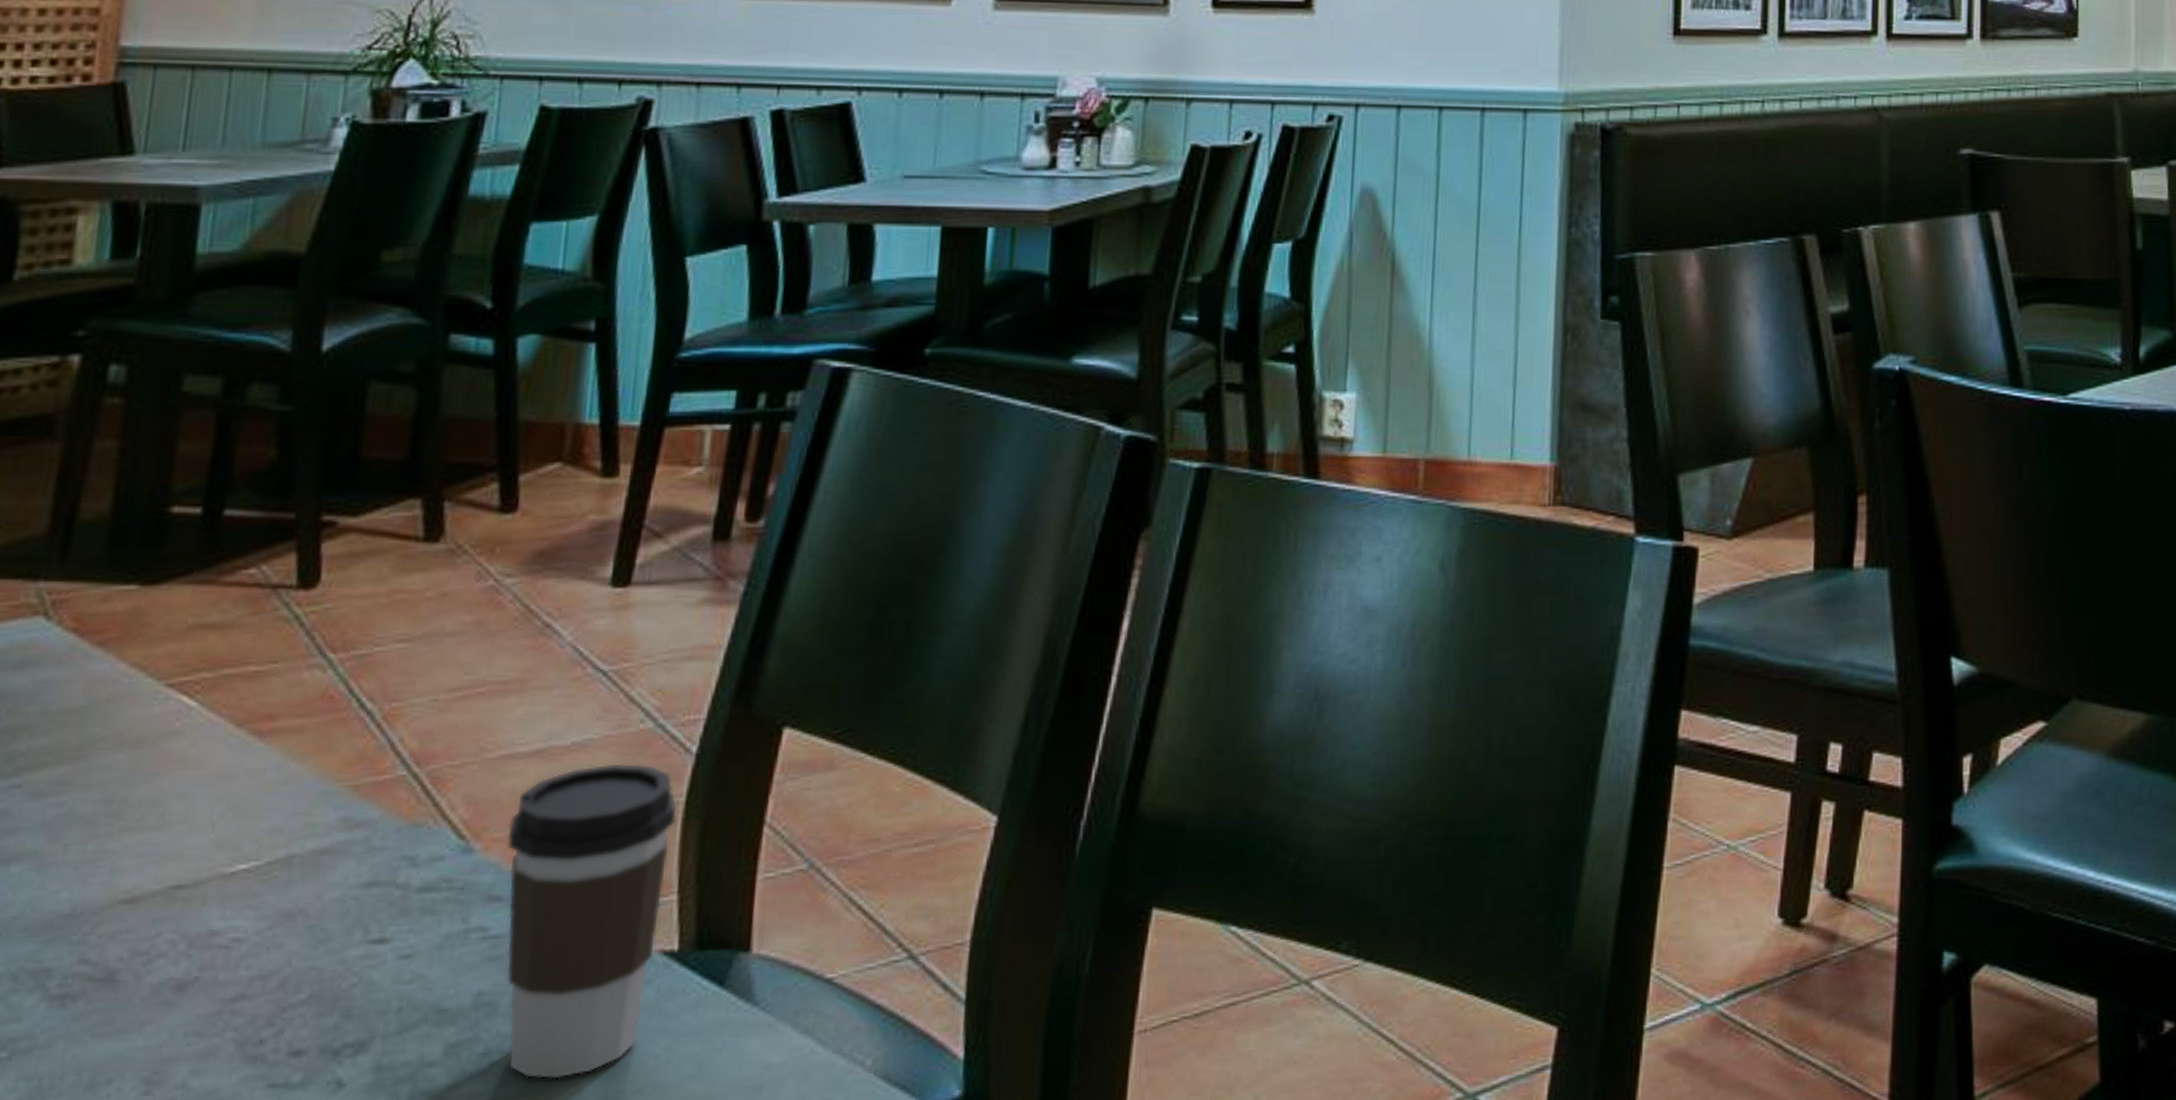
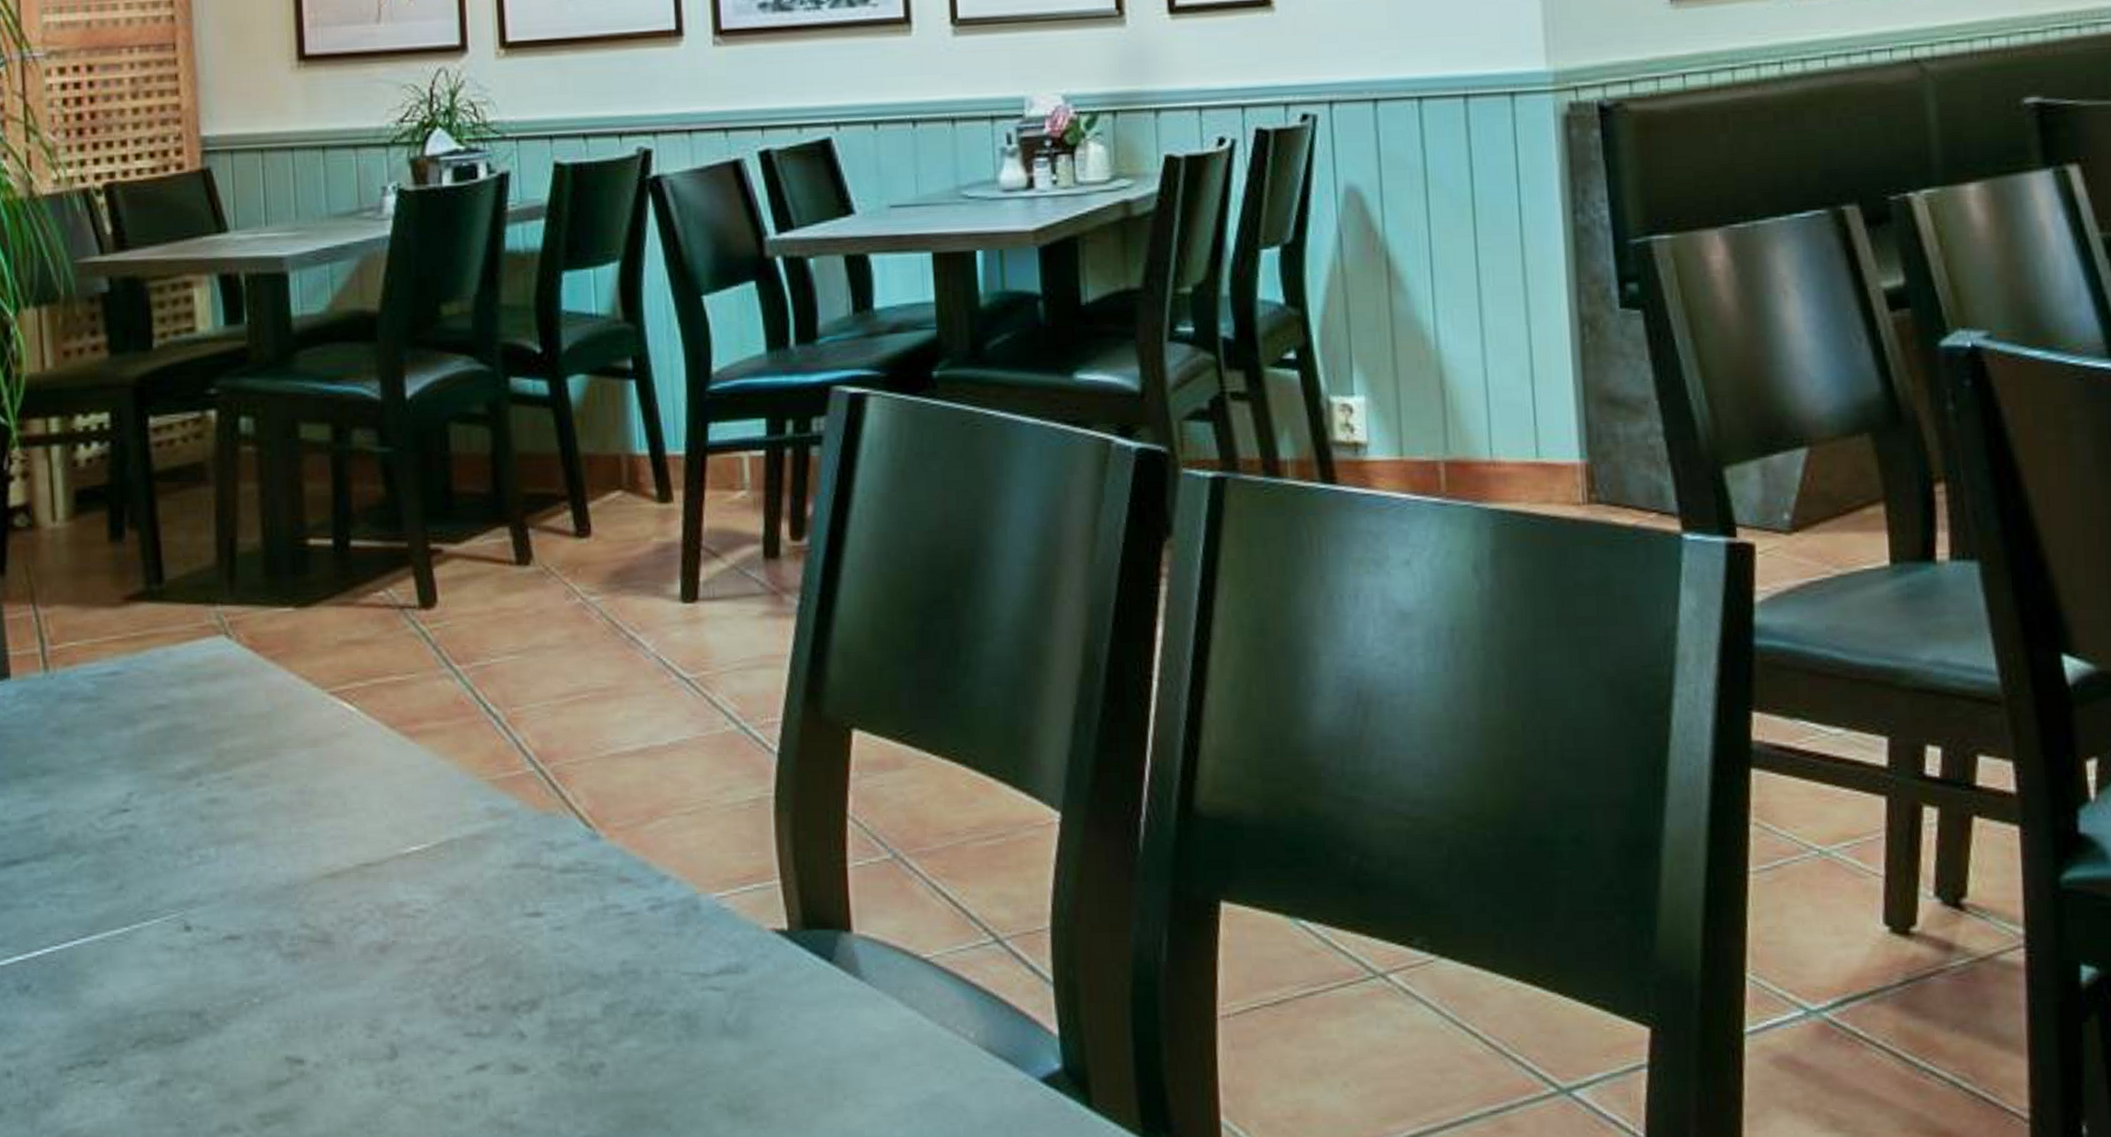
coffee cup: present [506,763,678,1080] -> none [626,761,770,1039]

